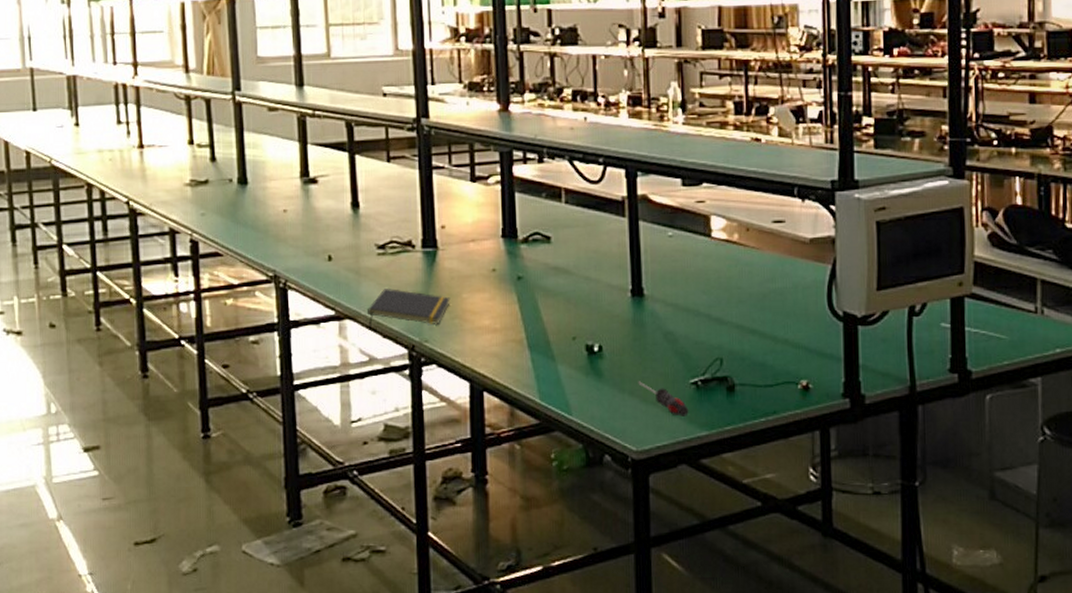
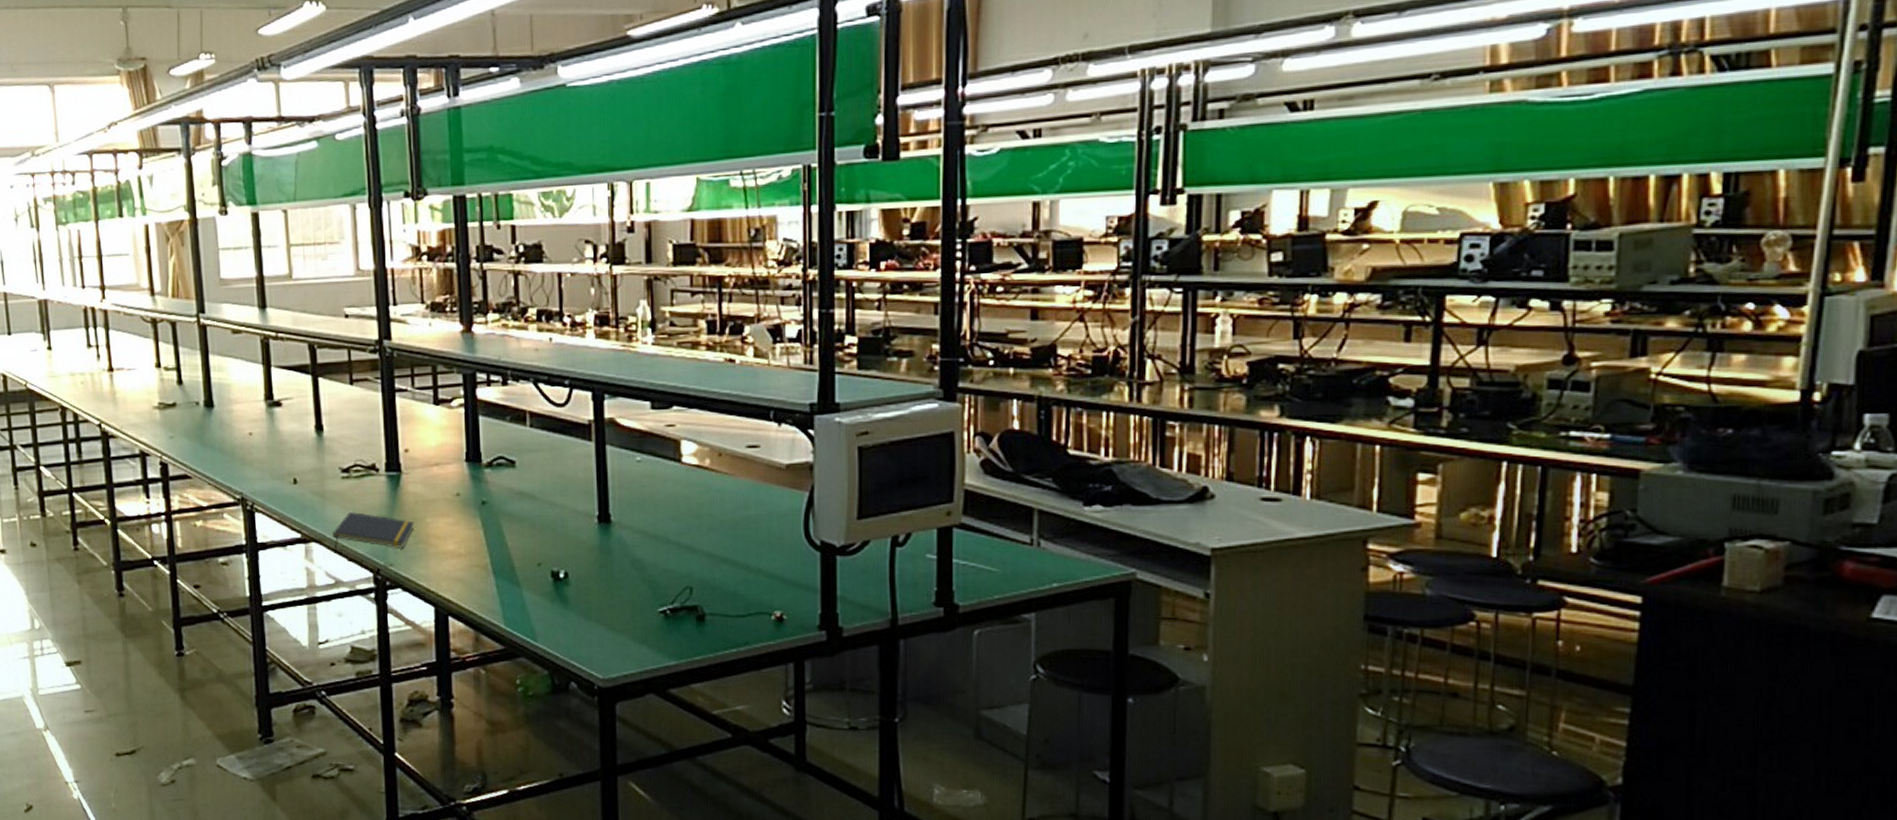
screwdriver: present [638,381,689,417] -> none [605,609,657,646]

